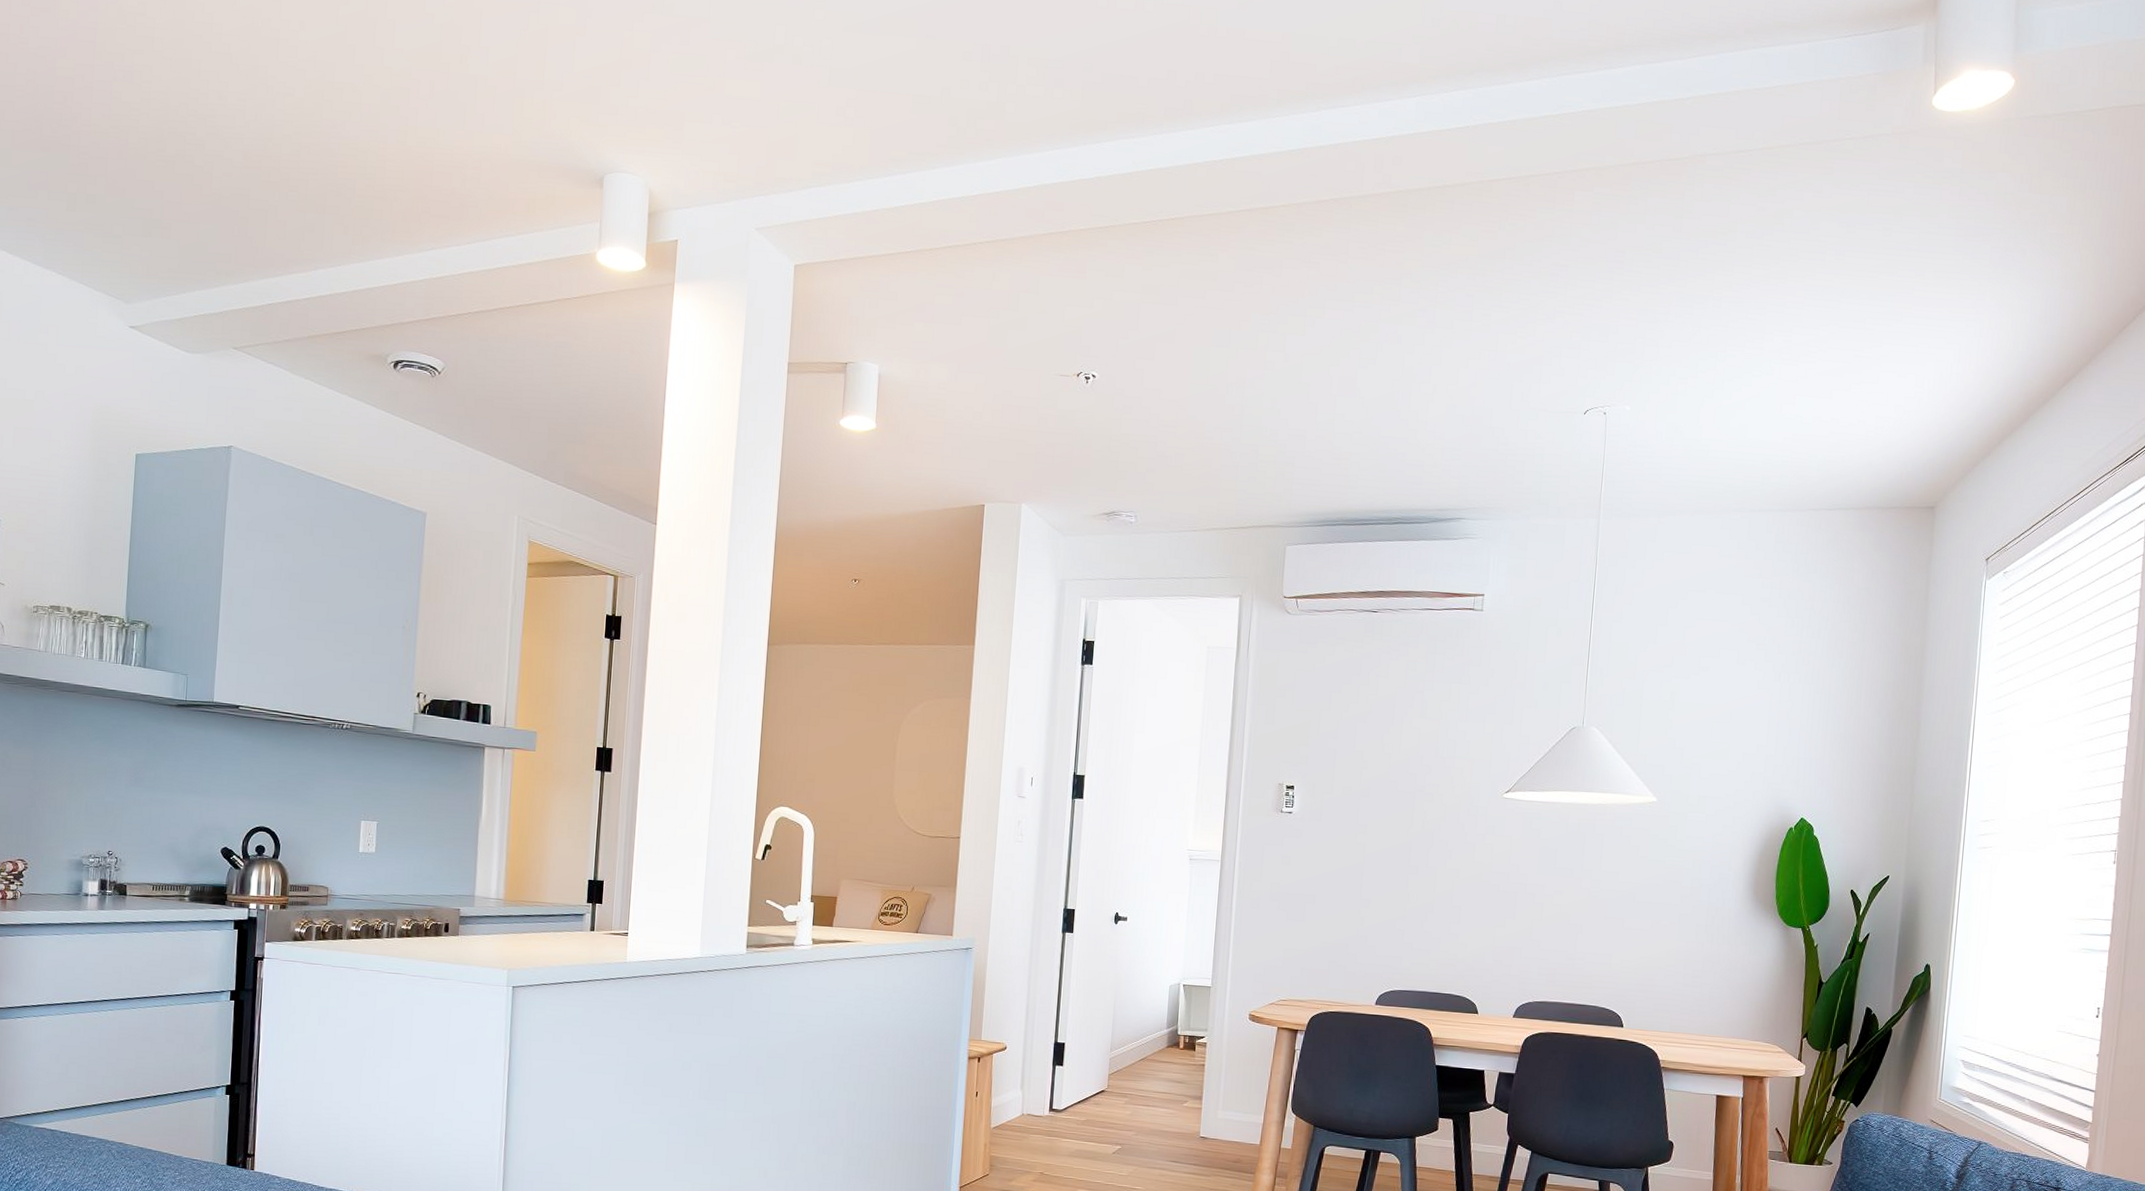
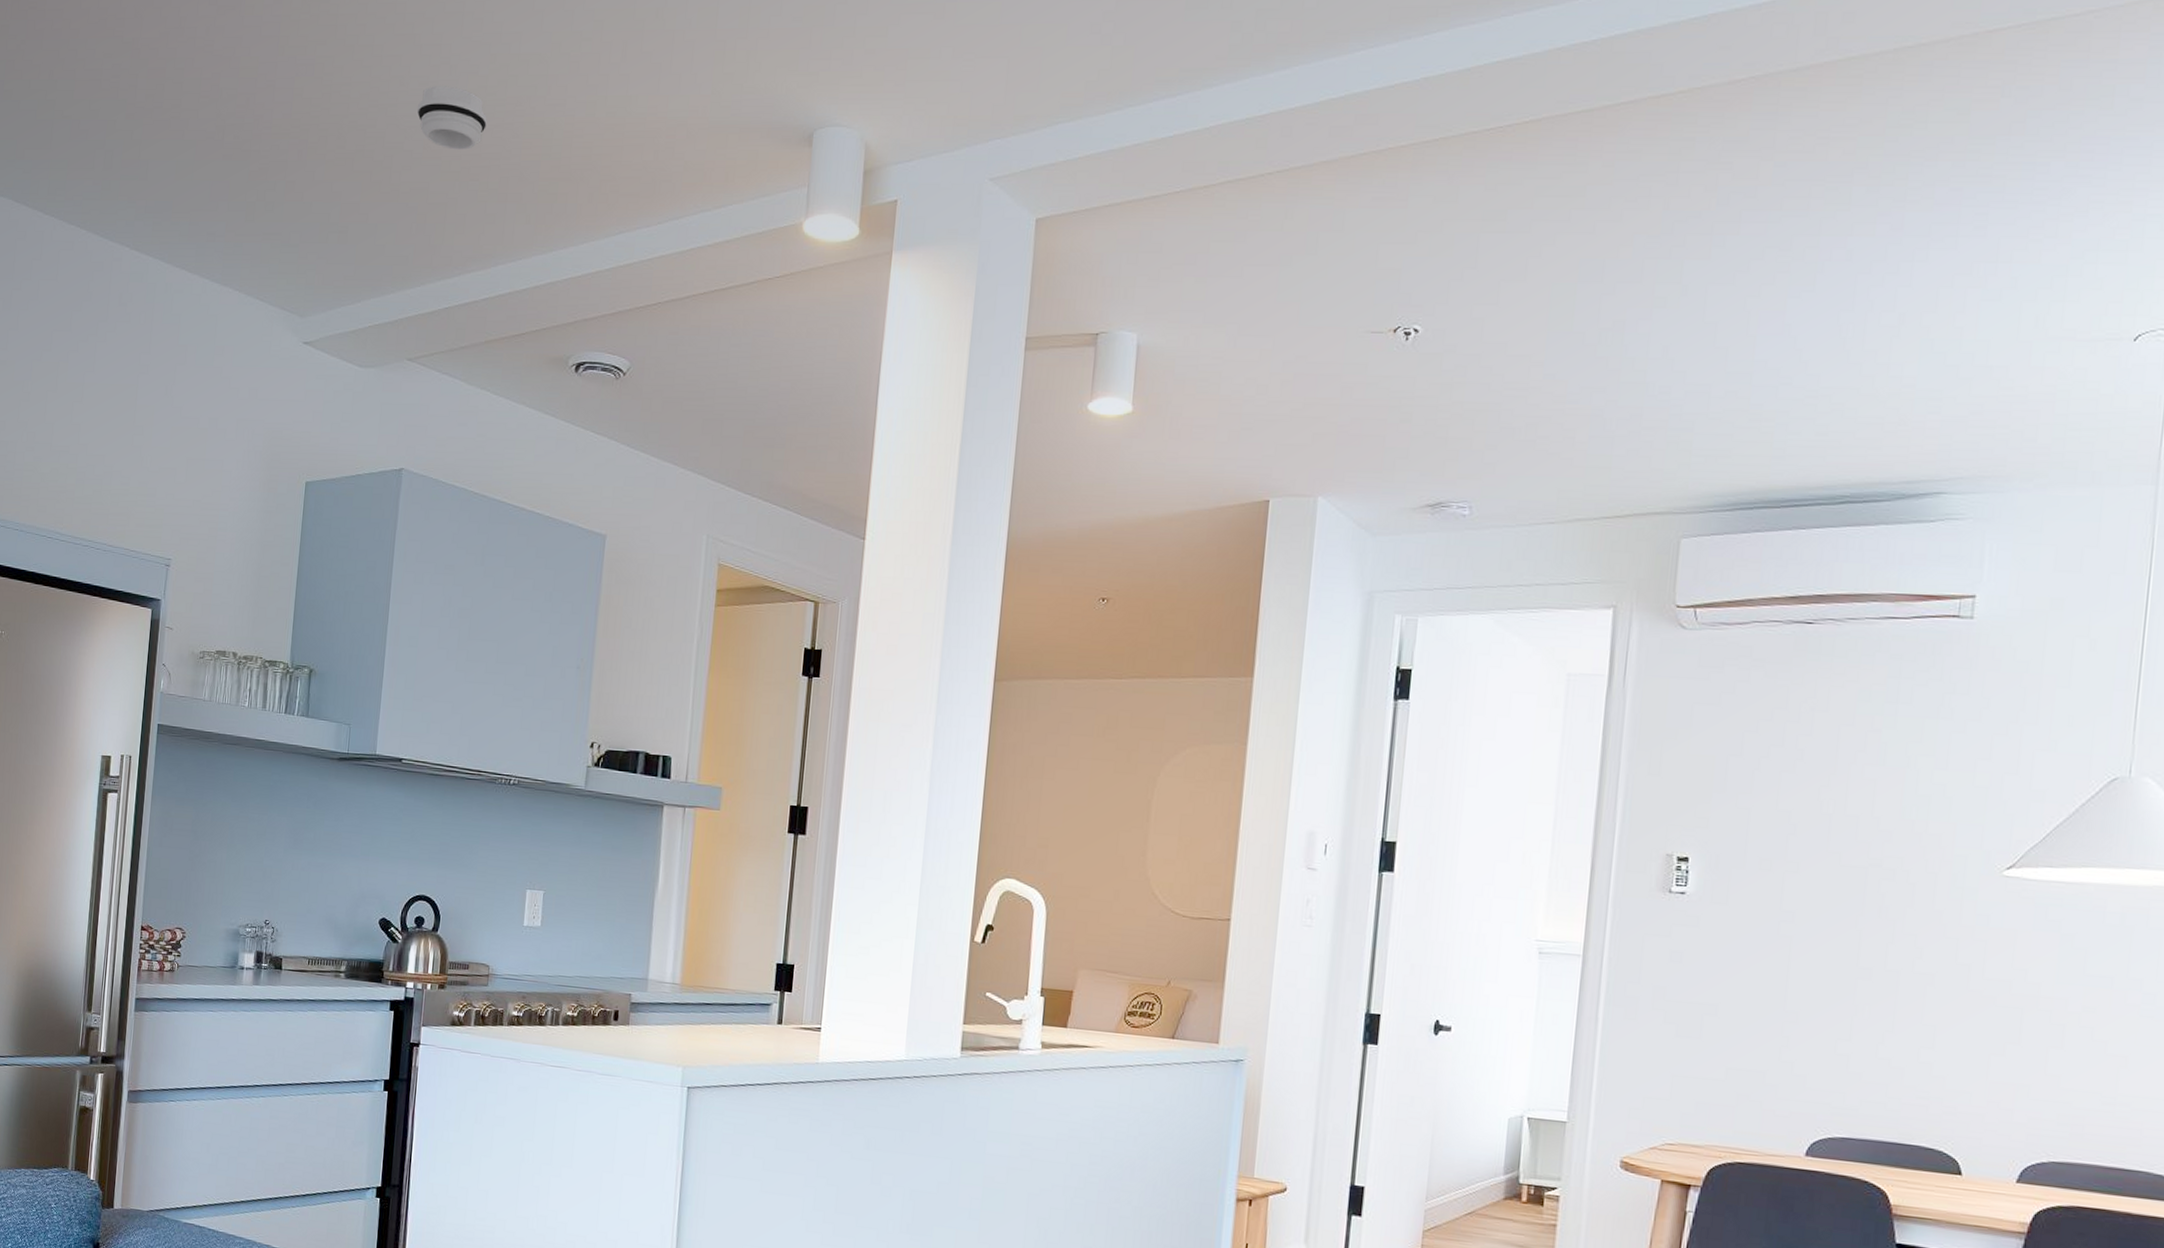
smoke detector: none [235,102,304,163] -> present [416,86,487,150]

